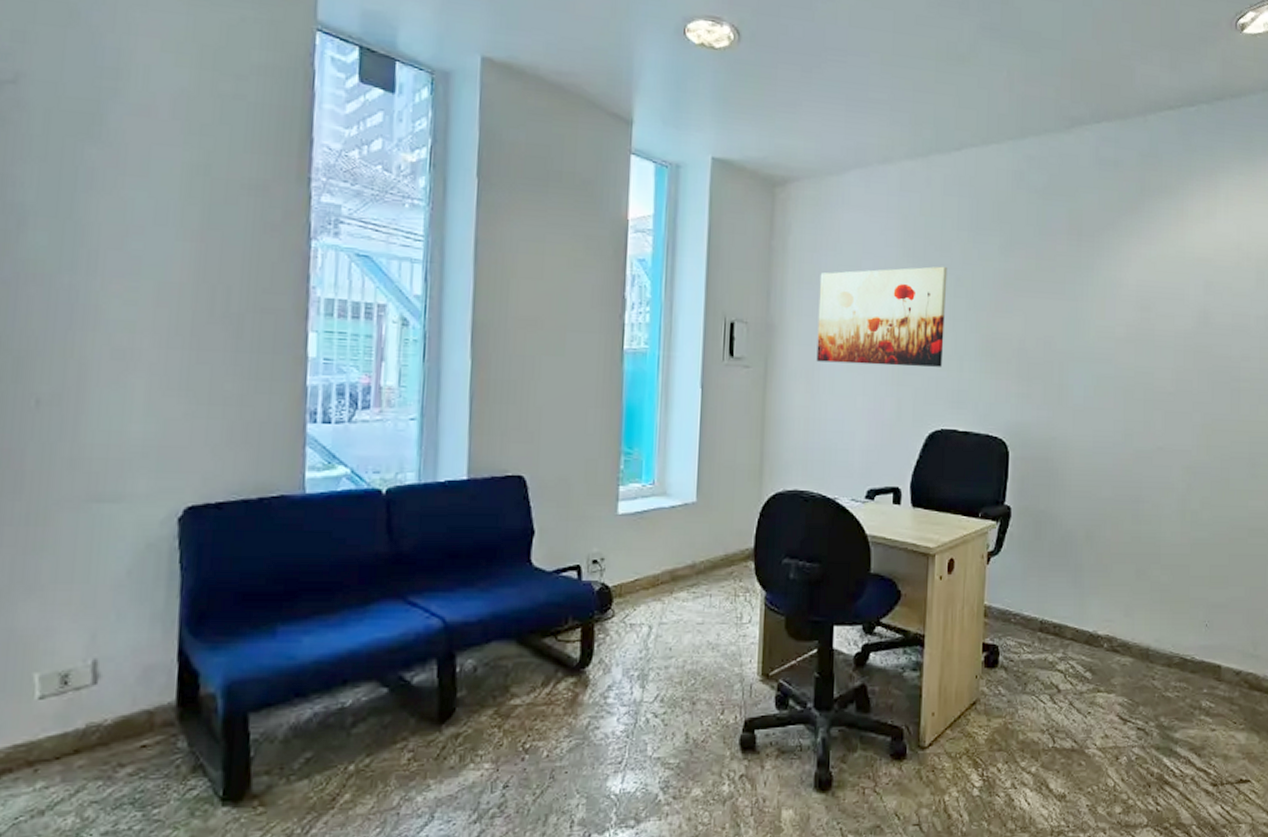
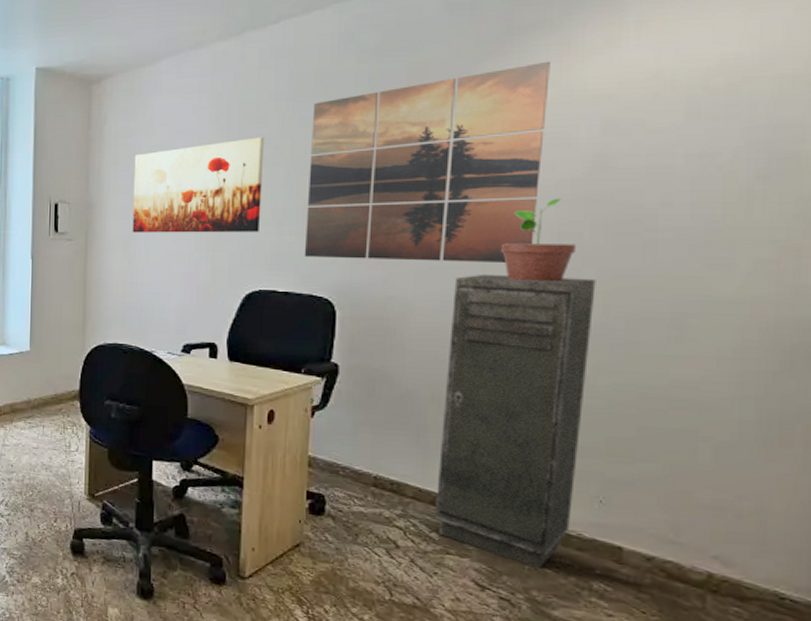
wall art: none [981,223,1170,407] -> present [304,61,550,264]
storage cabinet: none [1088,416,1202,696] -> present [434,273,596,569]
potted plant: none [1138,348,1188,425] -> present [502,198,575,282]

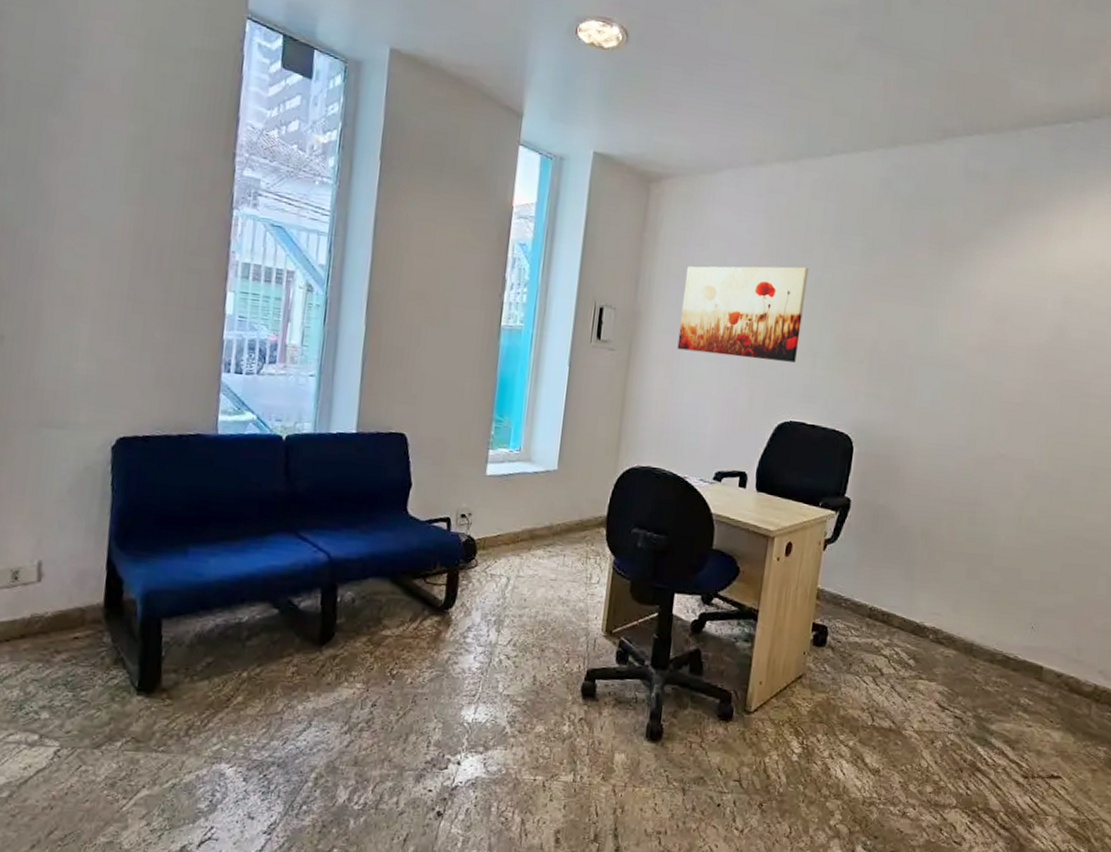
wall art: present [304,61,550,264] -> none [832,237,1034,414]
storage cabinet: present [434,273,596,569] -> none [913,422,1047,689]
potted plant: present [502,198,575,282] -> none [985,360,1036,435]

